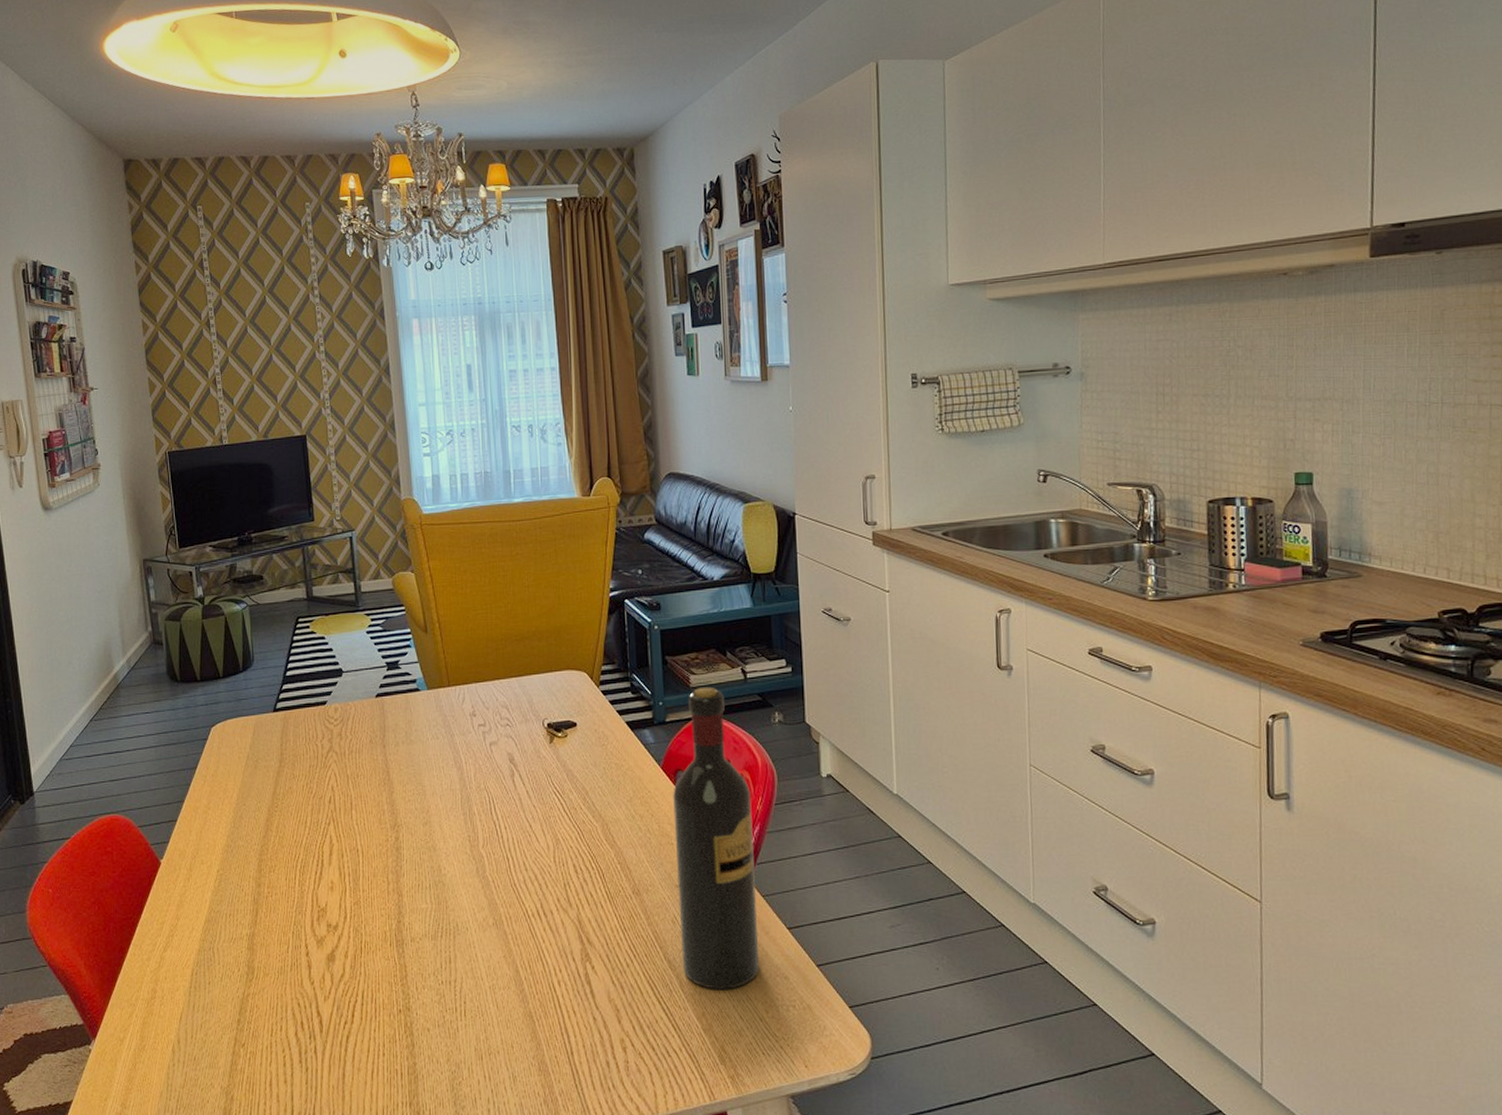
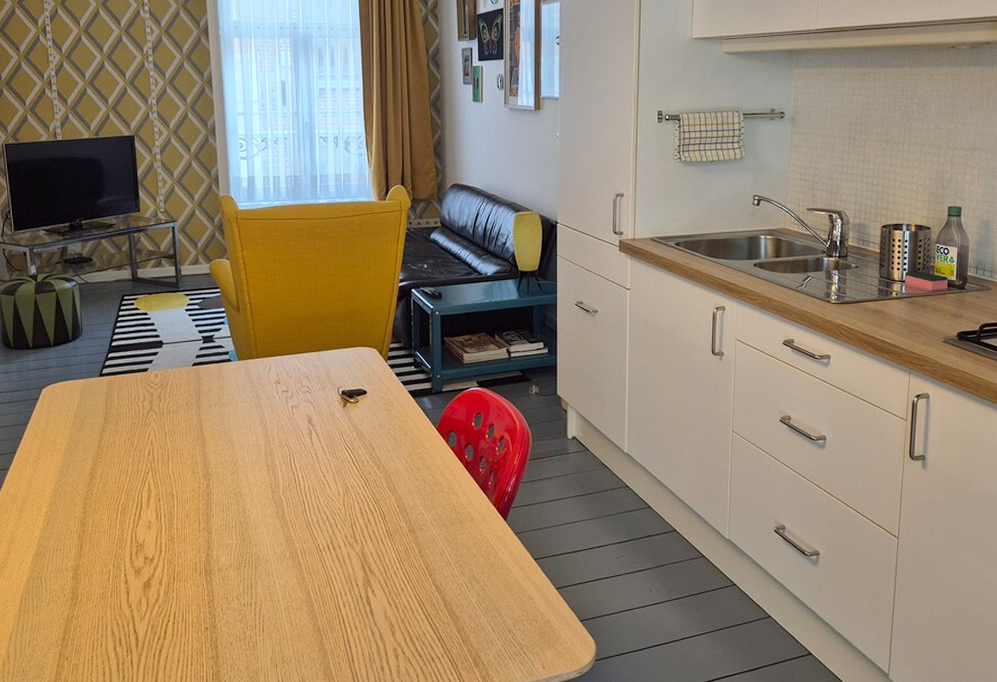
wine bottle: present [673,687,760,989] -> none [445,363,511,608]

